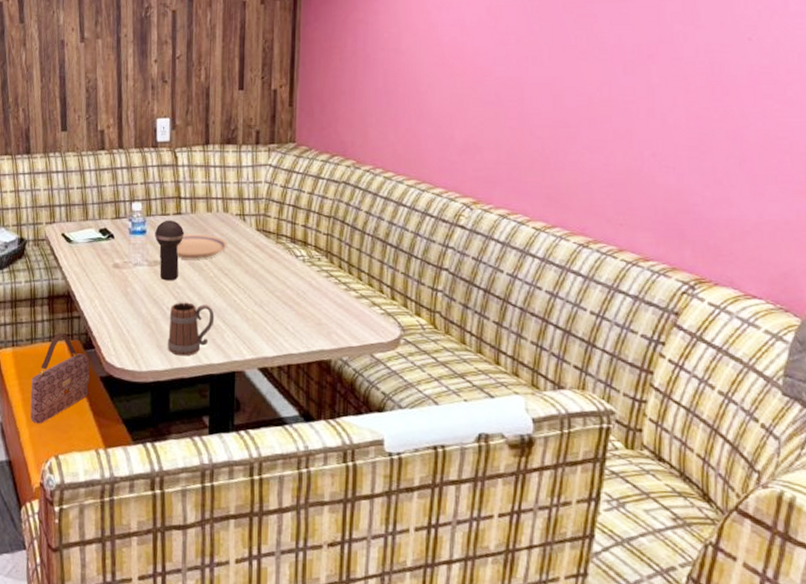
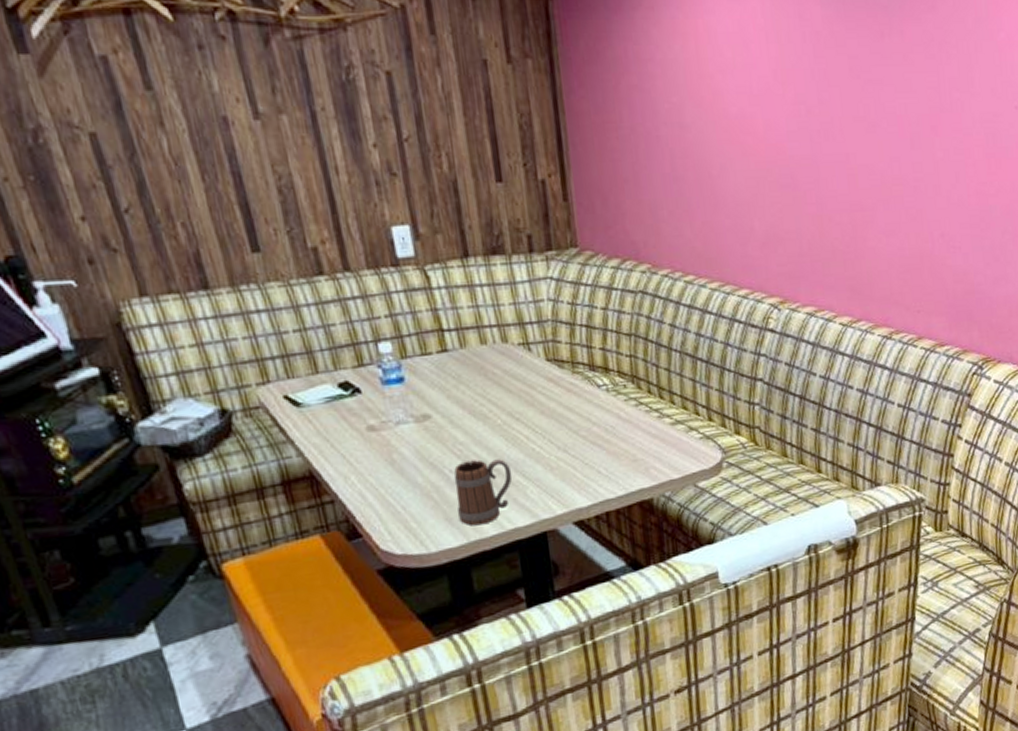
handbag: present [30,332,90,424] -> none [281,525,366,646]
microphone: present [155,220,185,281] -> none [416,360,457,438]
plate: present [177,233,227,258] -> none [449,372,514,407]

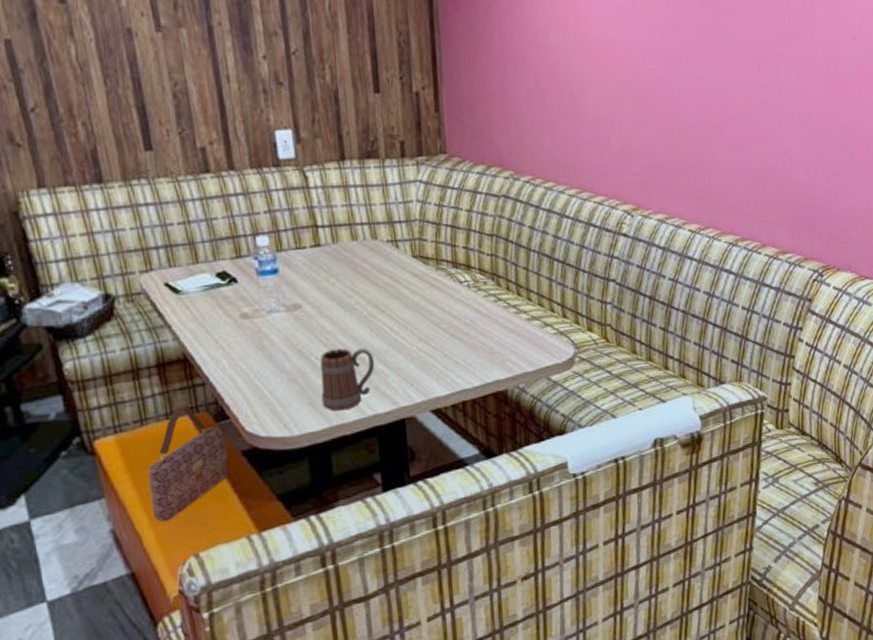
handbag: none [281,525,366,646] -> present [148,406,229,522]

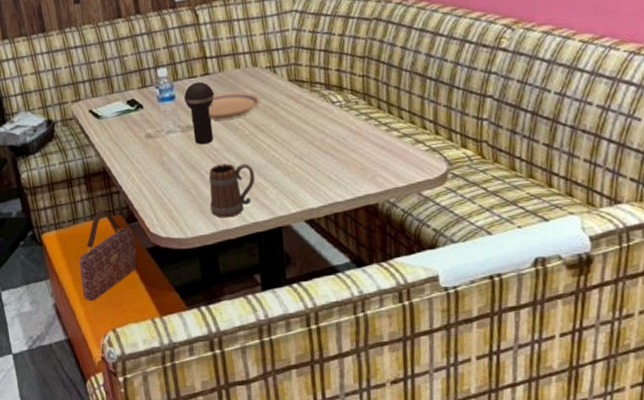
microphone: none [290,253,328,327] -> present [184,81,215,145]
plate: none [319,266,381,298] -> present [208,91,260,120]

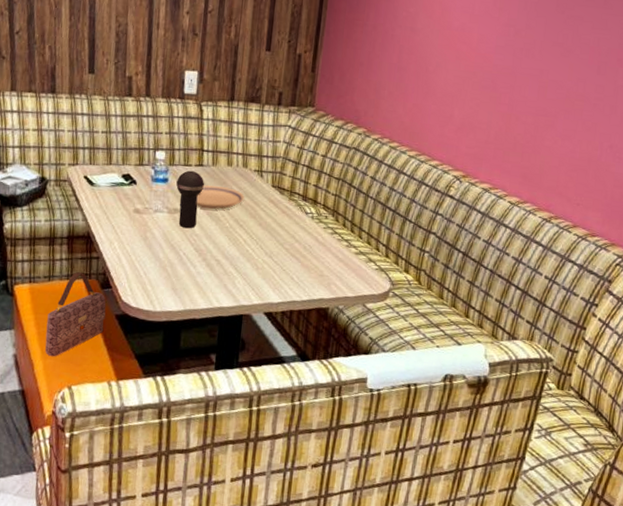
beer mug: present [208,163,256,218] -> none [182,249,228,299]

